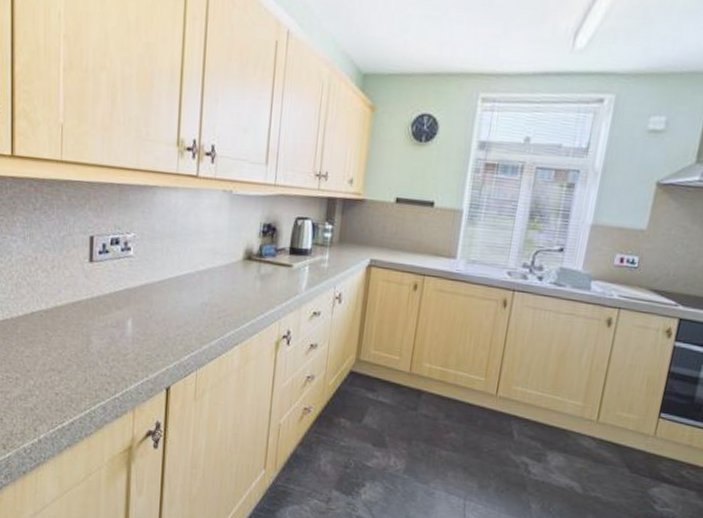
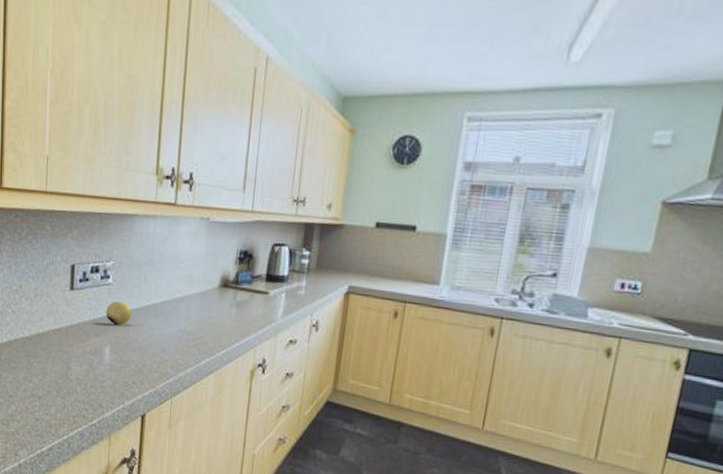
fruit: none [127,273,155,298] -> present [106,301,133,326]

